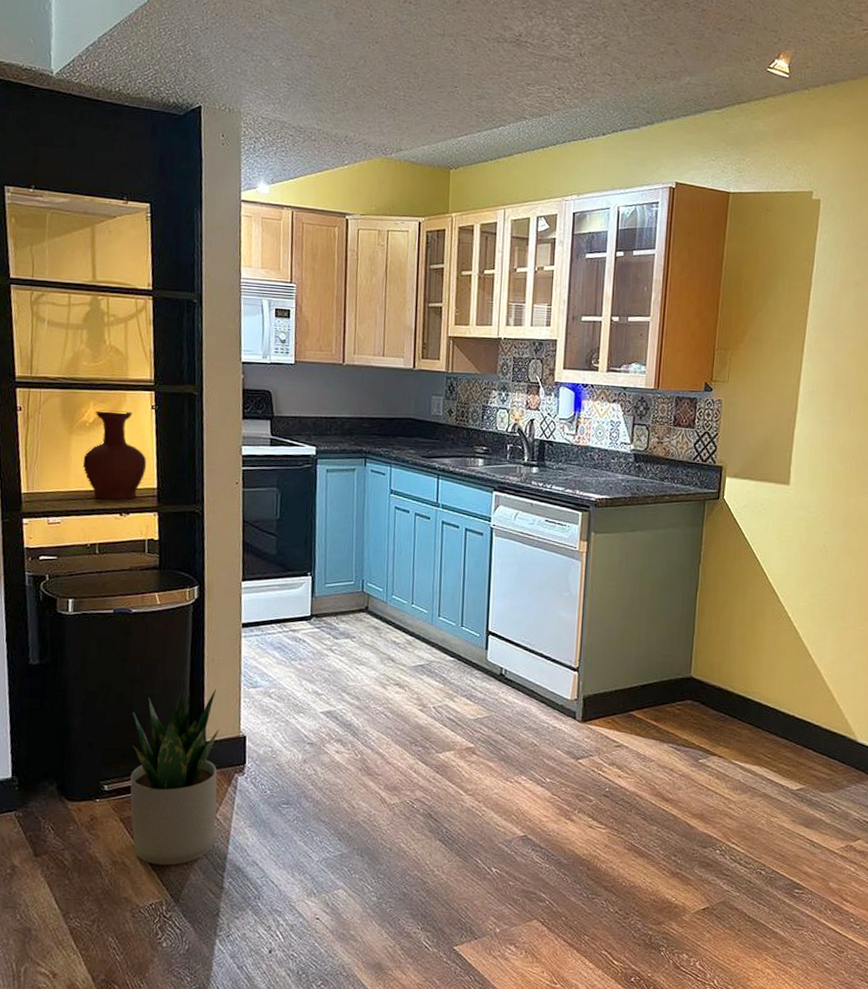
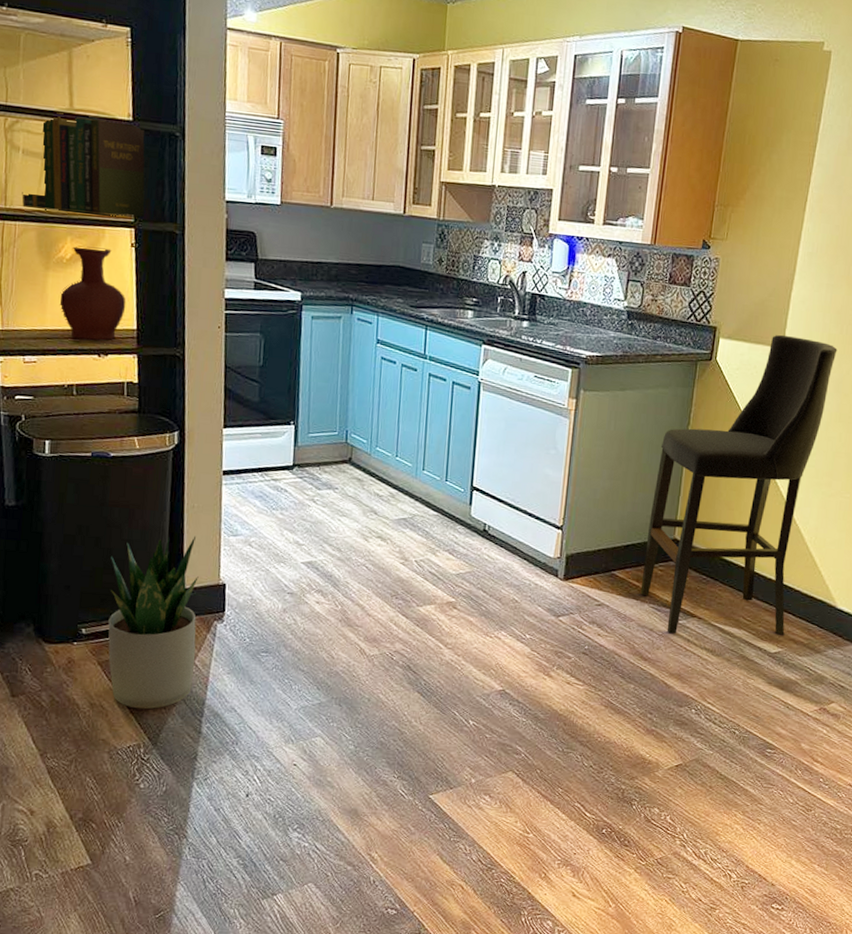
books: none [47,283,165,381] -> present [22,110,145,218]
bar stool: none [659,471,843,774] -> present [640,334,838,635]

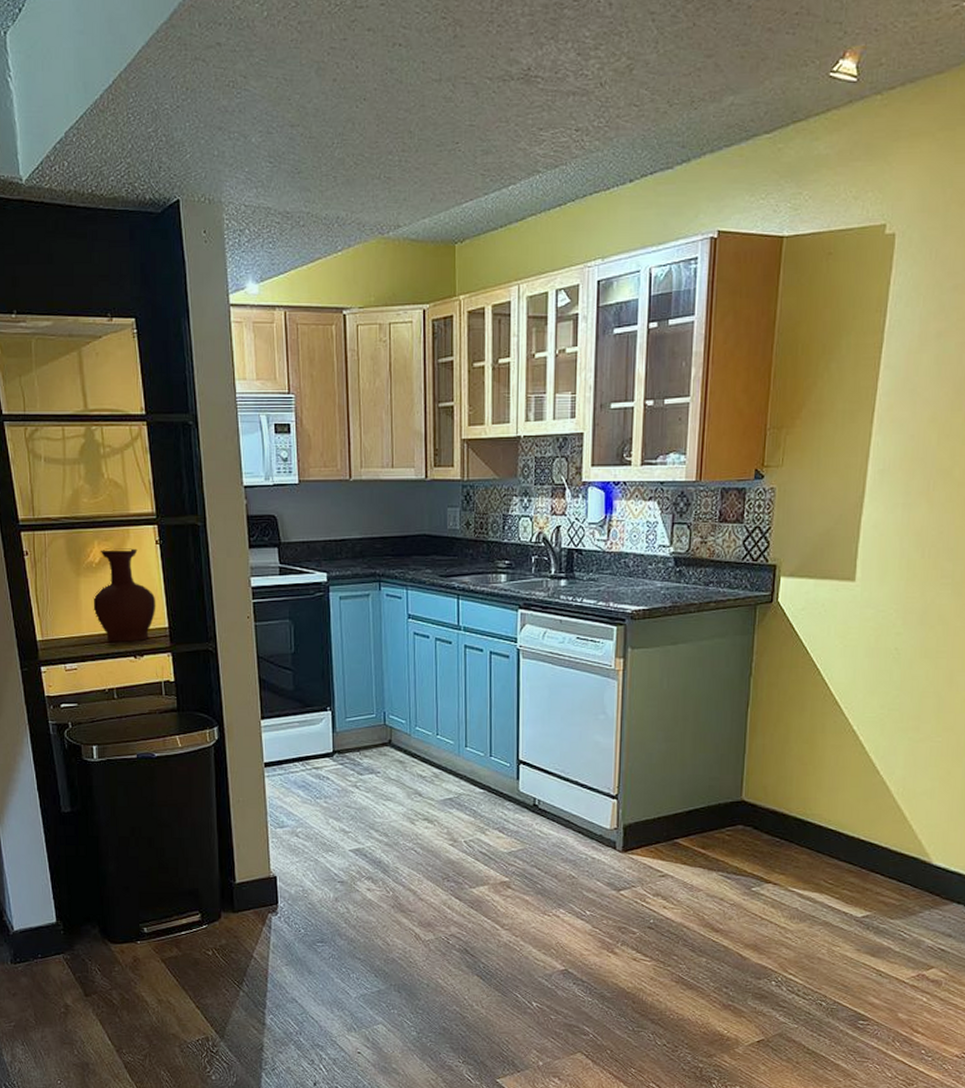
books: present [22,110,145,218] -> none [48,414,165,516]
planter: present [108,536,199,710] -> none [164,830,254,1004]
bar stool: present [640,334,838,635] -> none [707,566,919,902]

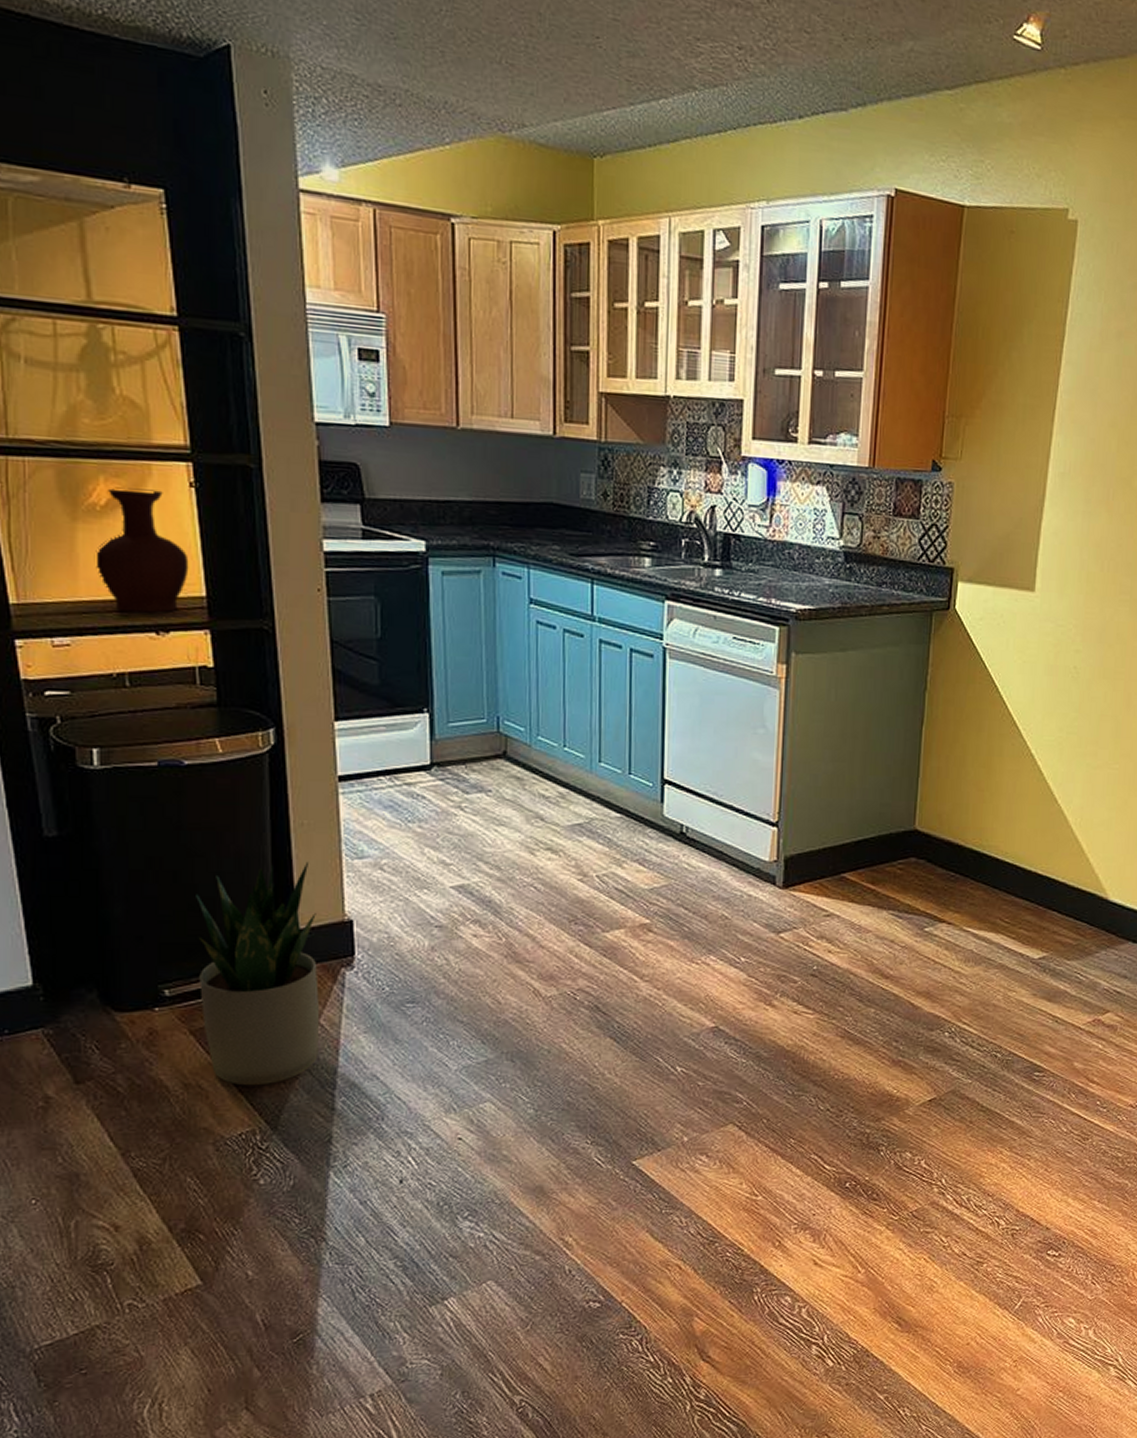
planter: none [164,830,254,1004] -> present [196,861,320,1086]

